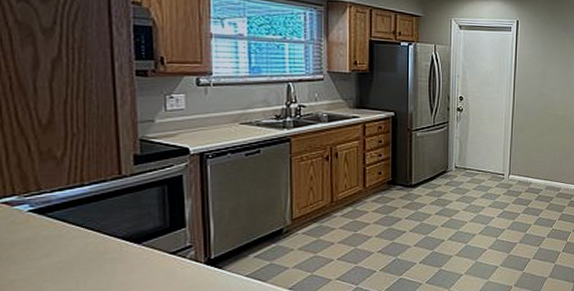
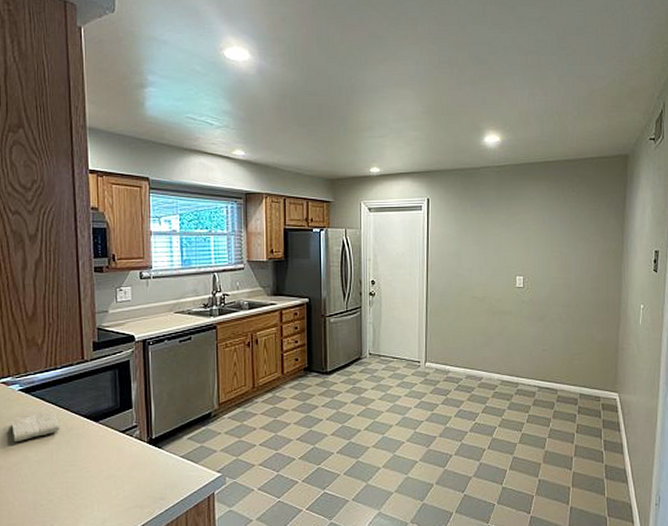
washcloth: none [18,232,90,270] -> present [11,410,61,441]

